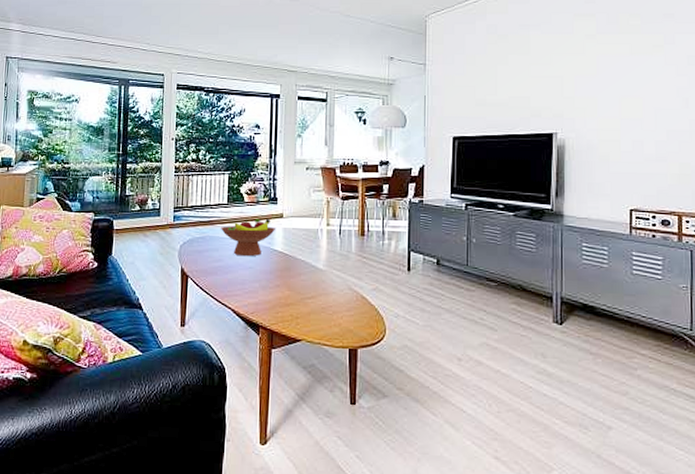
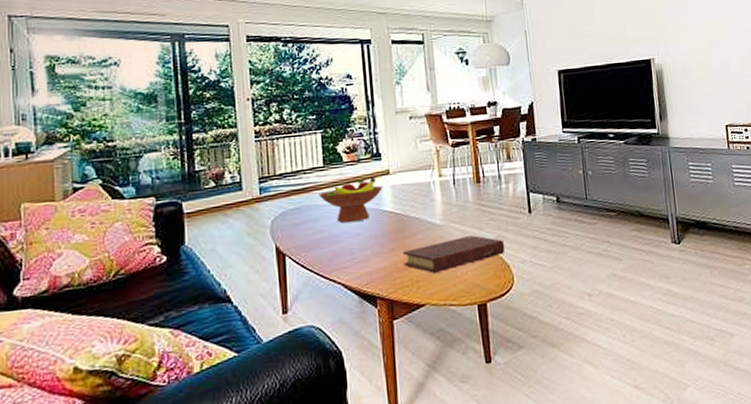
book: none [286,283,381,313] -> present [402,235,506,273]

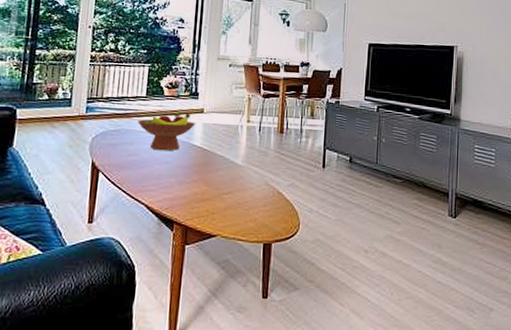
book: present [402,235,506,273] -> none [203,179,297,209]

